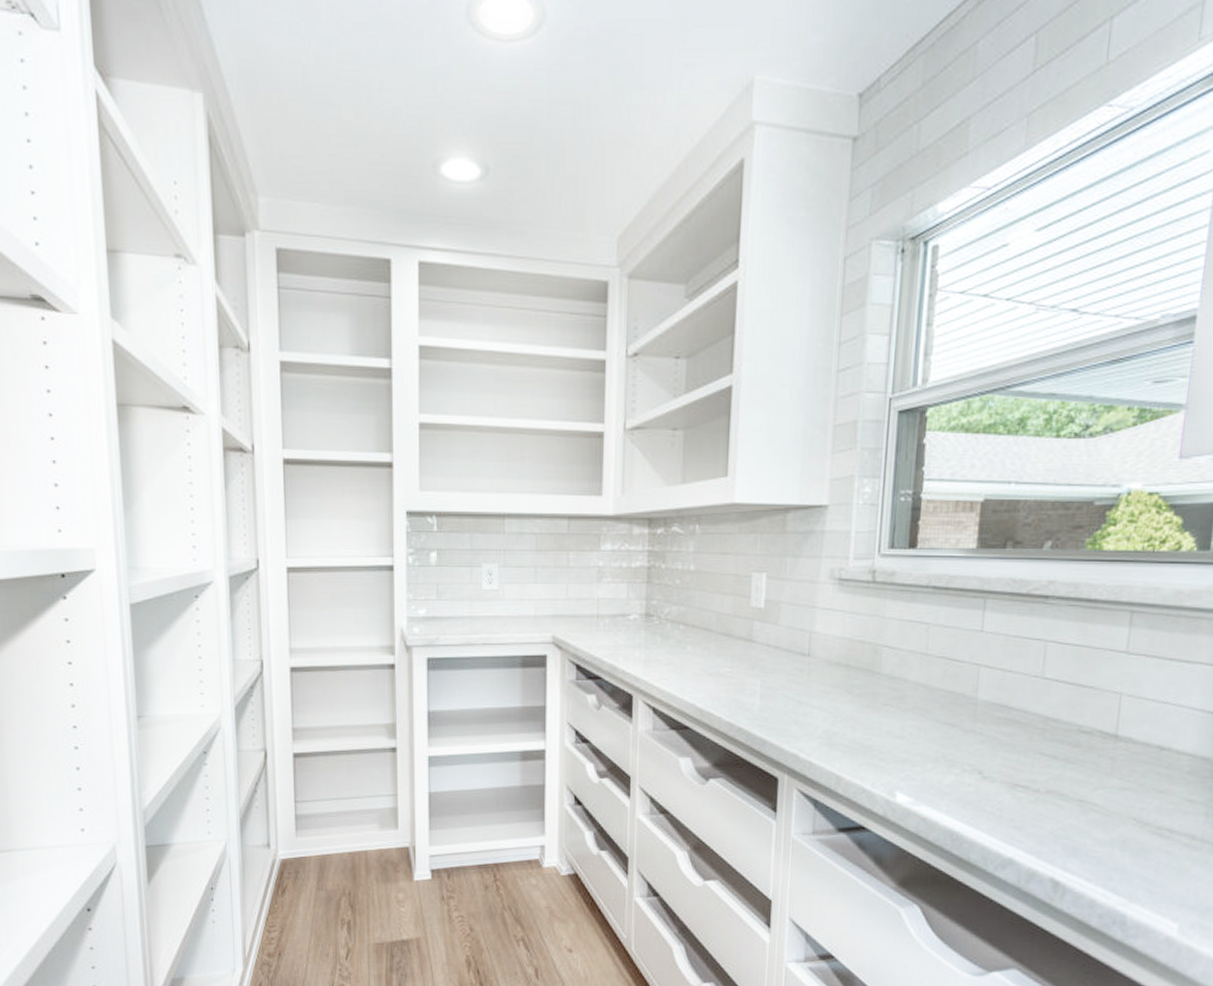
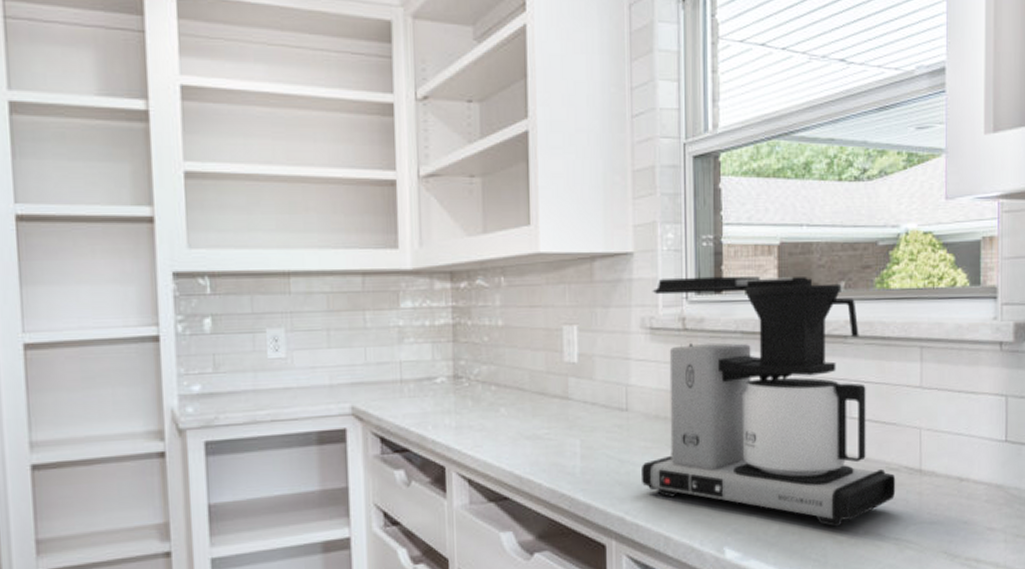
coffee maker: none [817,531,1088,783] -> present [640,276,896,527]

